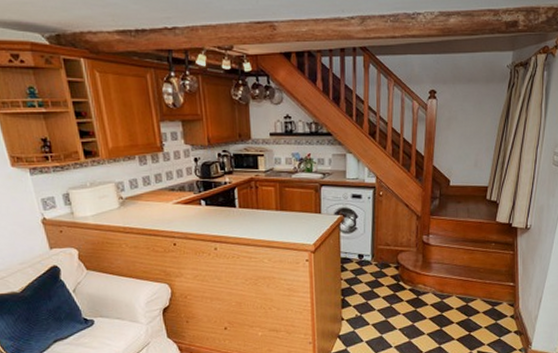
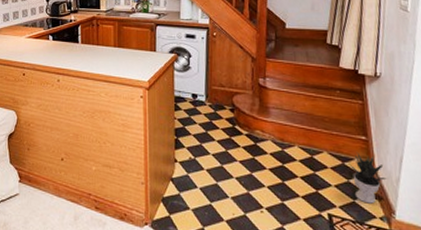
potted plant: none [498,297,529,339] -> present [349,152,388,204]

